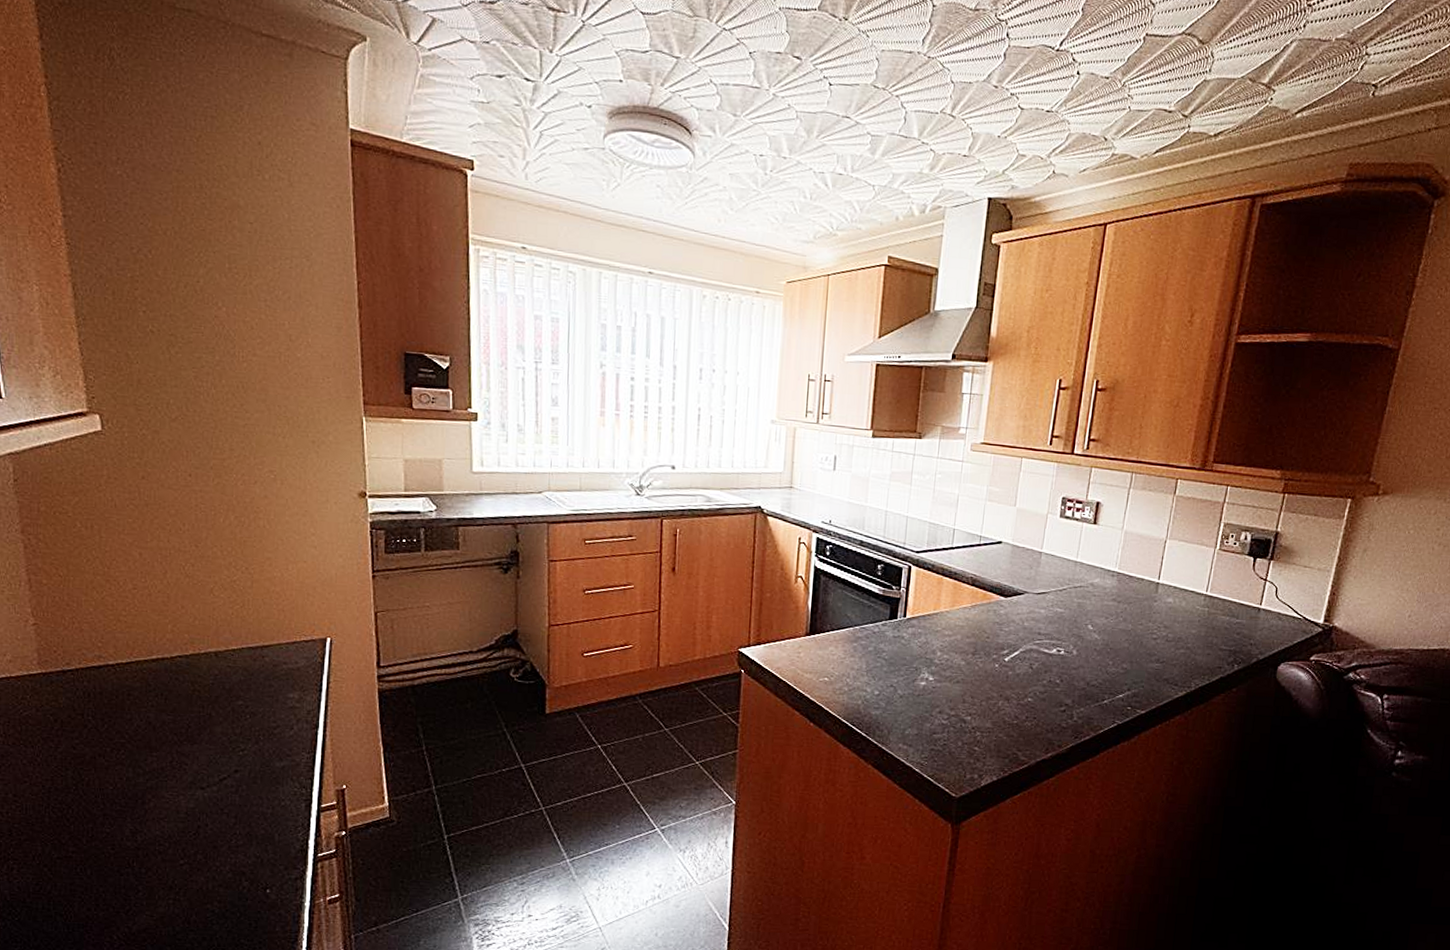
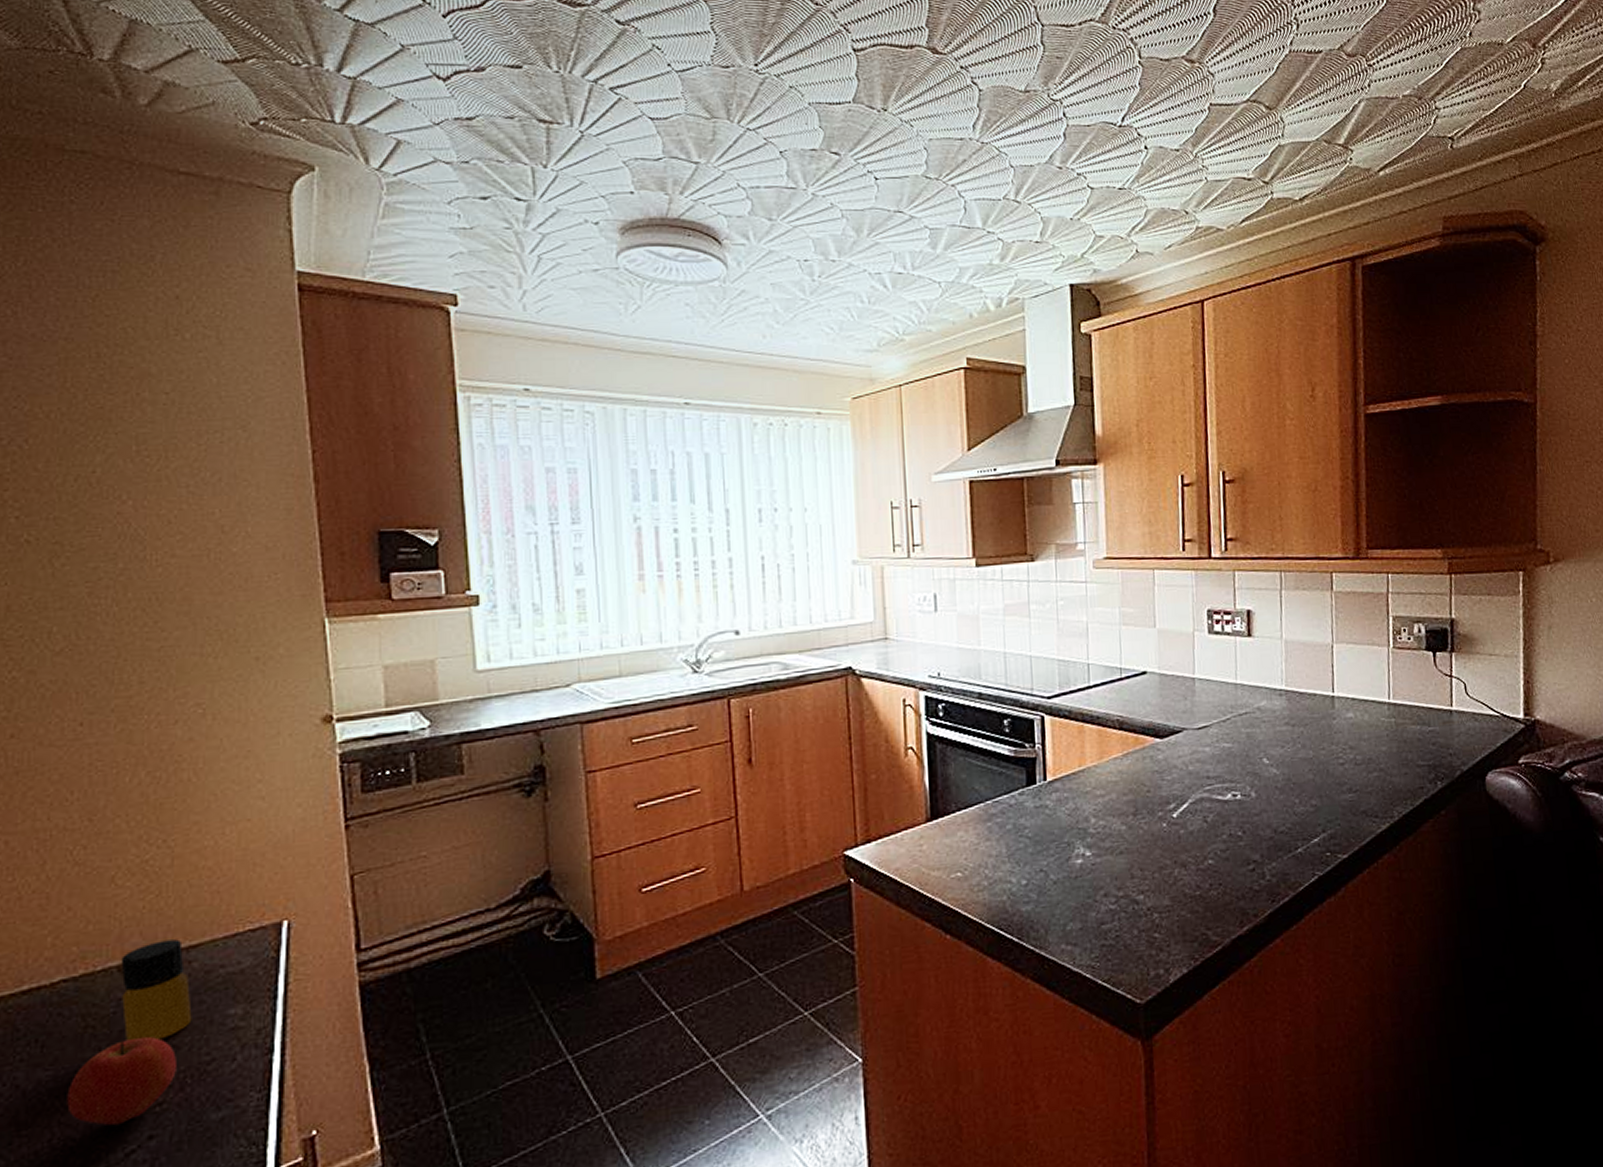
apple: none [182,703,254,760] -> present [67,1036,176,1126]
bottle: none [217,639,264,707] -> present [121,939,192,1042]

